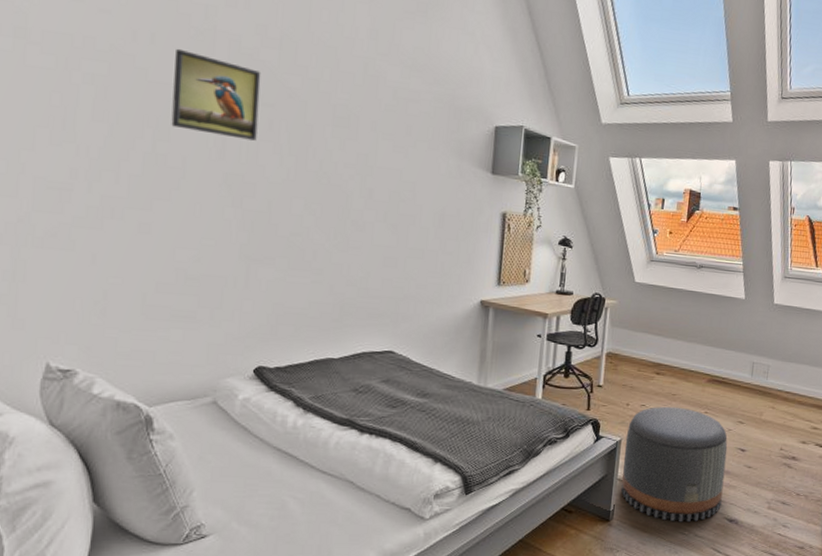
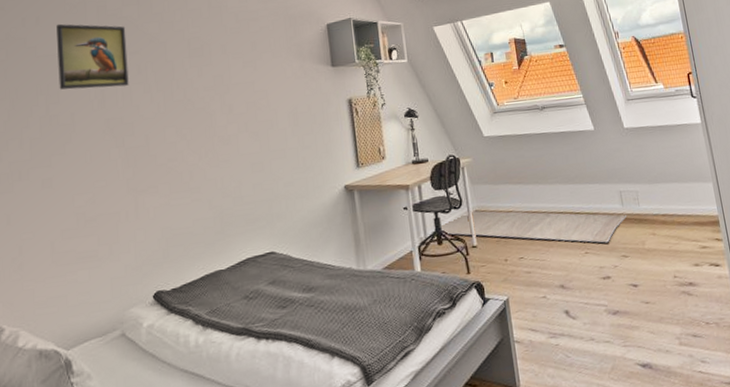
rug: none [571,351,754,407] -> present [441,210,628,243]
pouf: present [621,406,728,522] -> none [511,252,629,378]

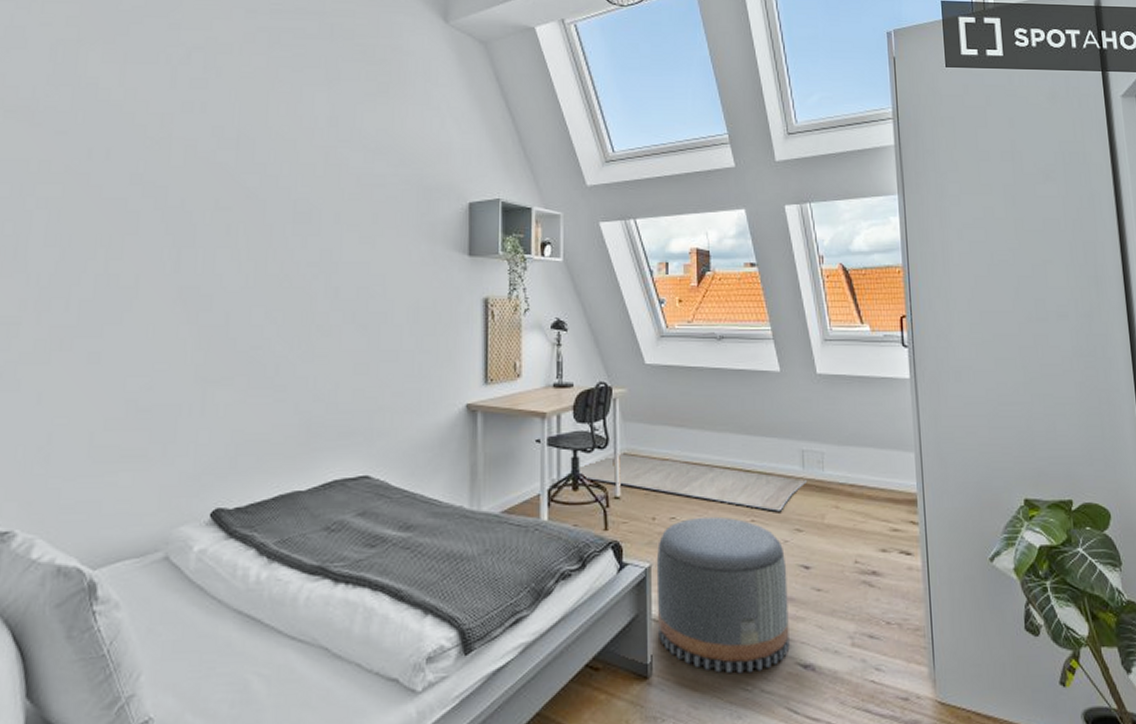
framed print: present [56,23,129,90] -> none [124,161,218,248]
pouf: none [511,252,629,378] -> present [656,516,790,674]

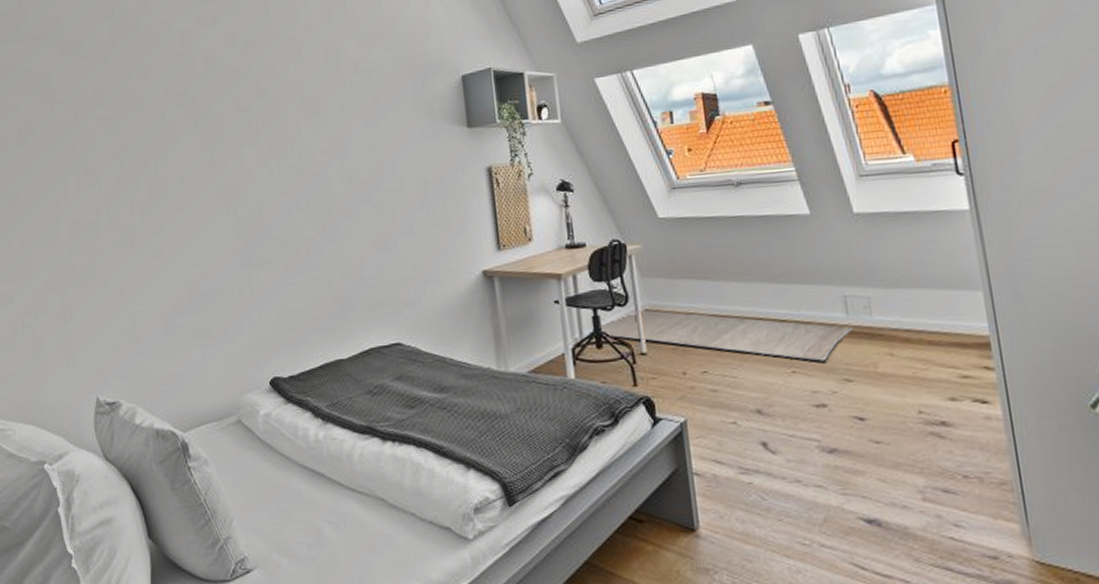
pouf: present [656,516,790,674] -> none [691,369,849,528]

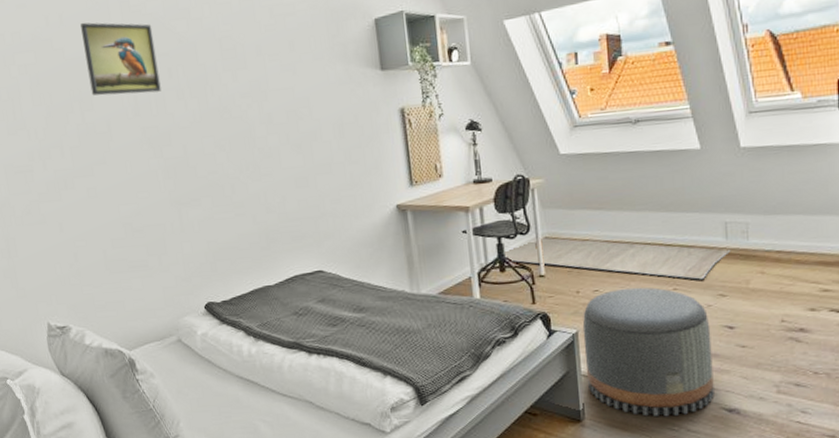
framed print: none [163,76,240,150] -> present [80,22,161,96]
pouf: none [691,369,849,528] -> present [582,287,715,417]

